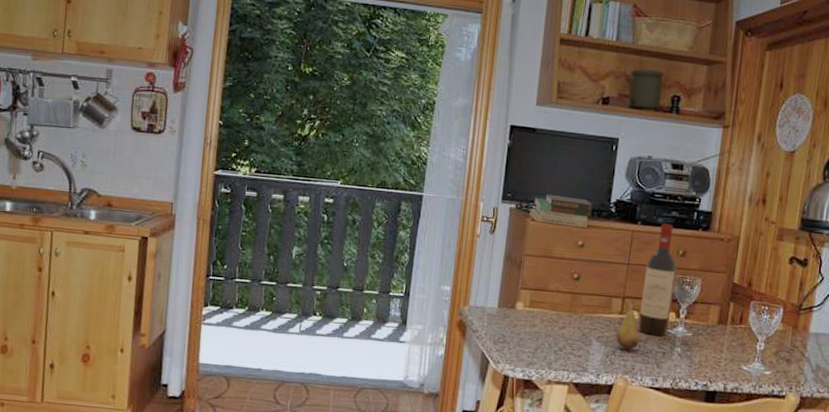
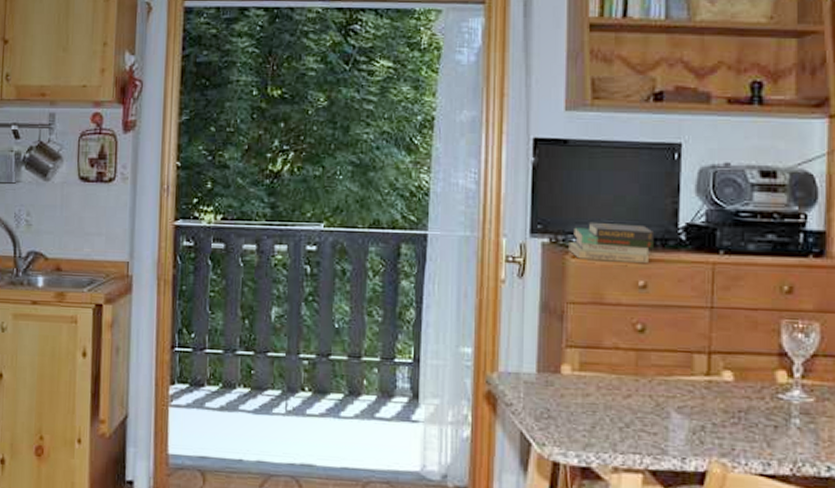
fruit: present [616,299,641,350] -> none [704,355,739,424]
jar: present [626,68,665,112] -> none [688,51,737,106]
wine bottle: present [638,223,677,336] -> none [734,251,782,403]

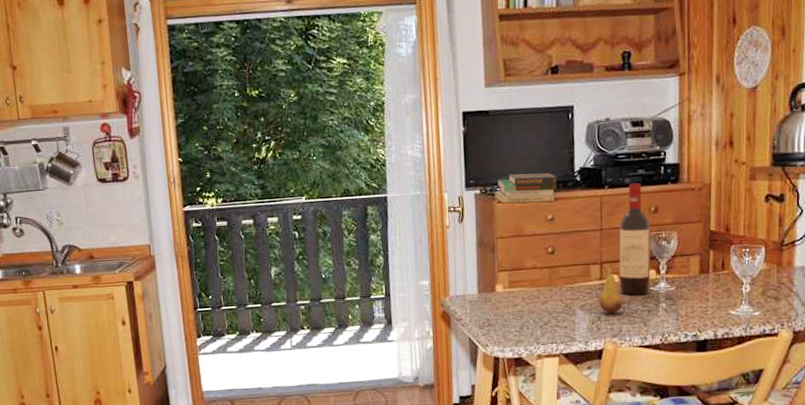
fruit: none [704,355,739,424] -> present [599,265,624,314]
wine bottle: none [734,251,782,403] -> present [619,183,651,295]

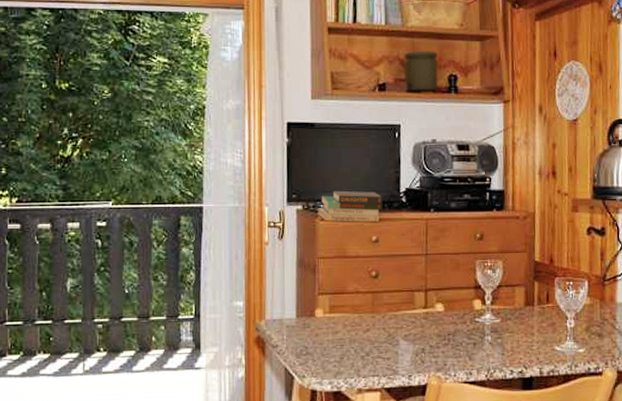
jar: none [576,29,612,75] -> present [404,51,438,94]
fruit: present [599,265,624,314] -> none [423,292,449,346]
wine bottle: present [619,183,651,295] -> none [444,208,476,326]

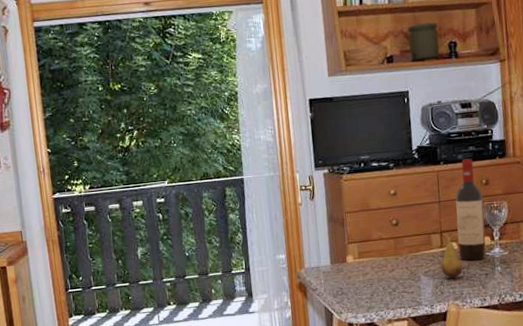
books: present [317,190,383,223] -> none [341,151,399,181]
fruit: none [423,292,449,346] -> present [441,234,463,279]
wine bottle: none [444,208,476,326] -> present [455,158,486,261]

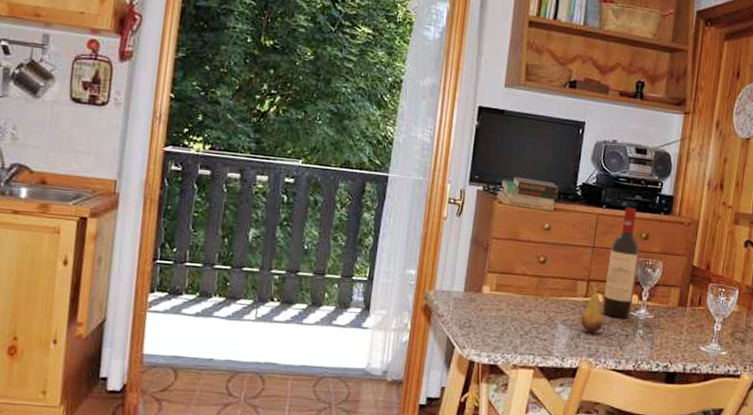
books: none [341,151,399,181] -> present [496,176,560,212]
jar: present [407,22,440,63] -> none [593,53,630,96]

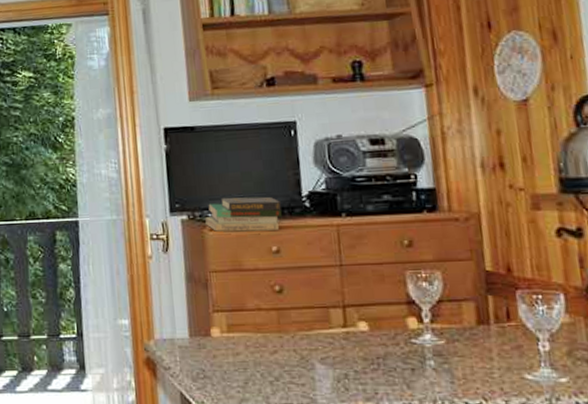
fruit: present [581,282,605,333] -> none [344,309,378,371]
wine bottle: present [602,207,640,318] -> none [364,210,412,348]

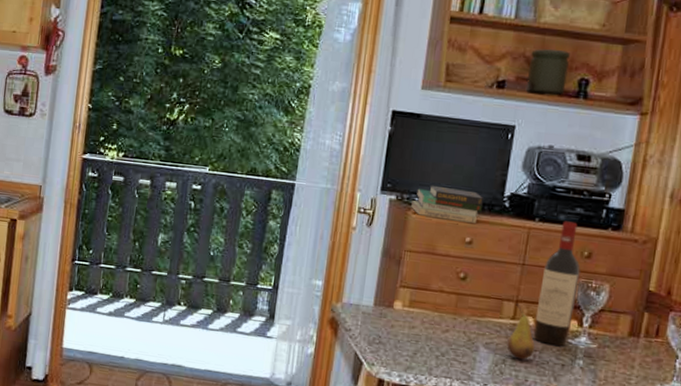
jar: none [294,37,339,87] -> present [525,49,571,96]
fruit: none [344,309,378,371] -> present [507,303,536,360]
wine bottle: none [364,210,412,348] -> present [533,221,581,346]

